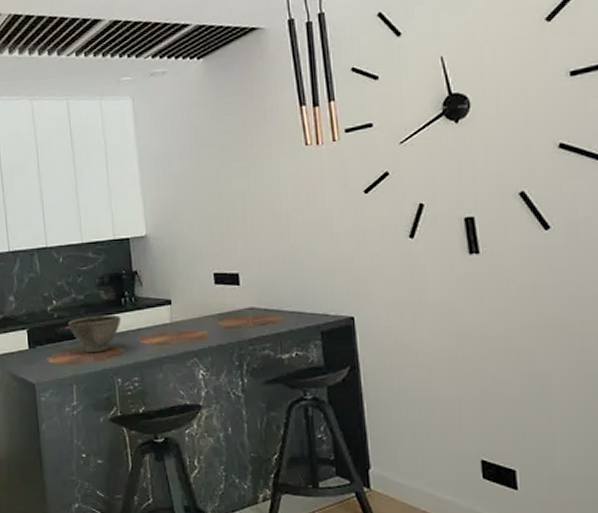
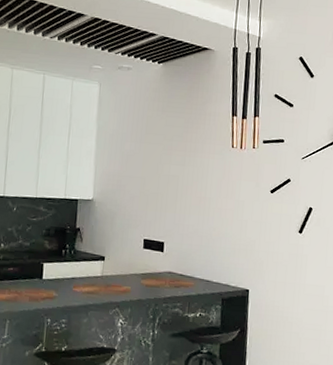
bowl: present [67,314,122,352] -> none [11,261,60,294]

